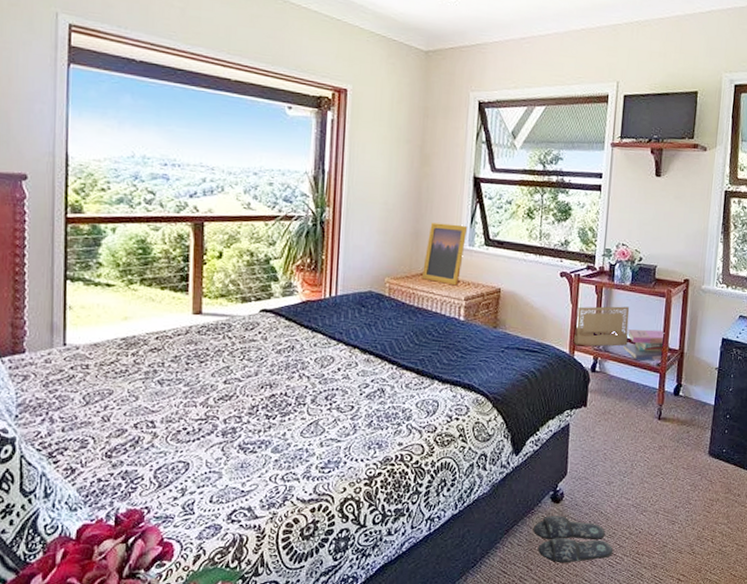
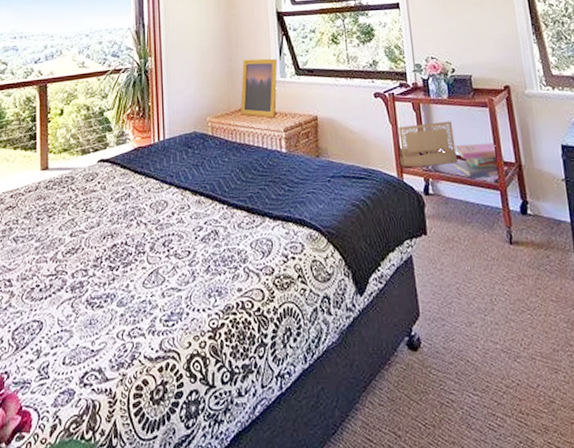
slippers: present [534,516,613,563] -> none [394,367,492,428]

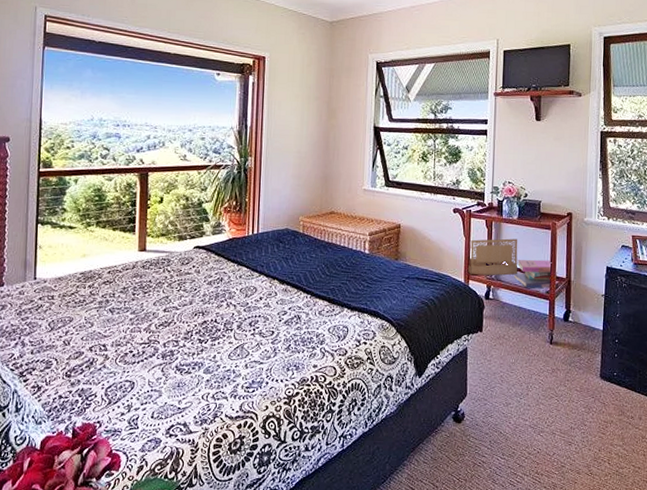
picture frame: present [240,58,278,118] -> none [331,167,370,223]

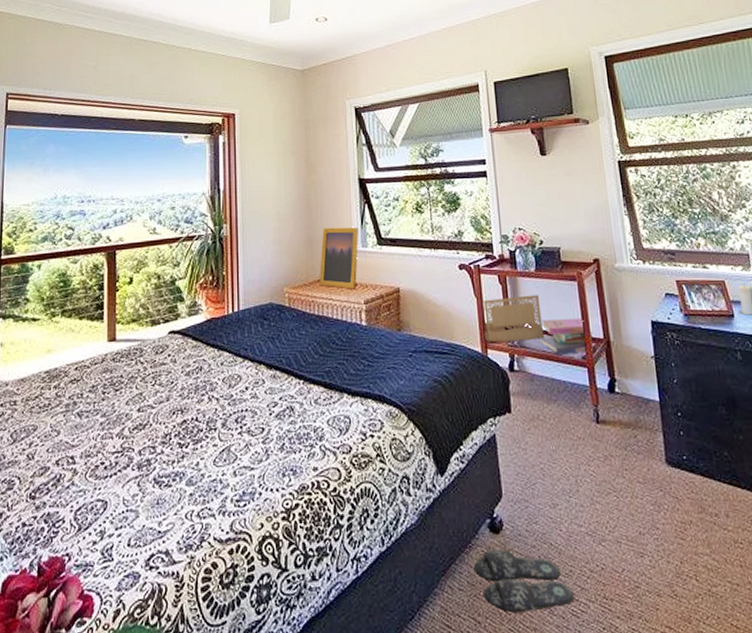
picture frame: none [331,167,370,223] -> present [319,227,359,290]
slippers: none [438,435,514,481] -> present [474,550,575,613]

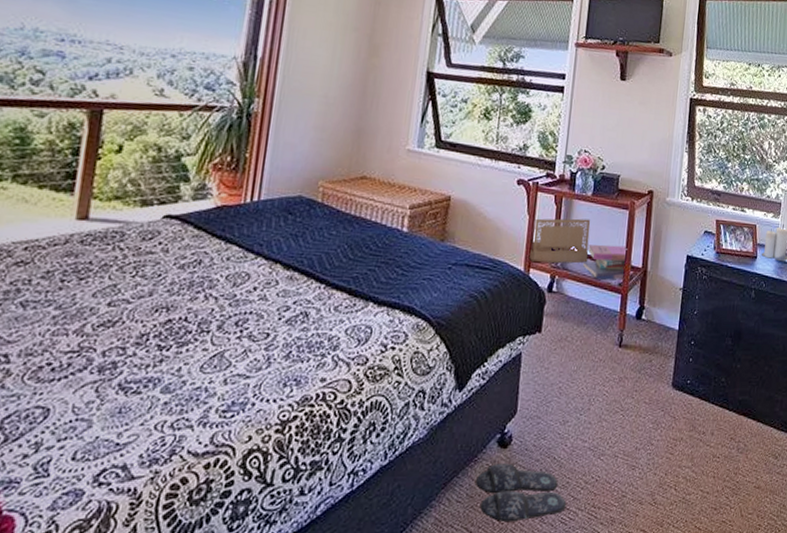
picture frame: present [319,227,359,290] -> none [362,120,418,192]

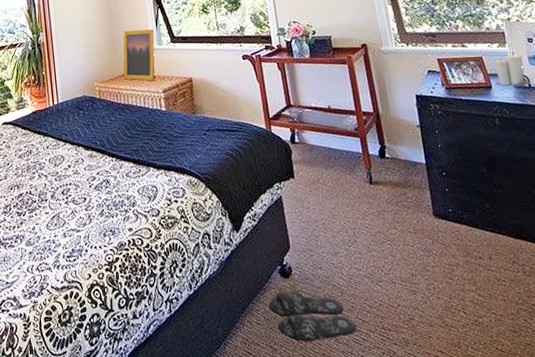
picture frame: none [362,120,418,192] -> present [123,29,155,81]
decorative box: present [525,218,591,264] -> none [263,78,321,121]
books: present [583,245,633,280] -> none [317,95,366,128]

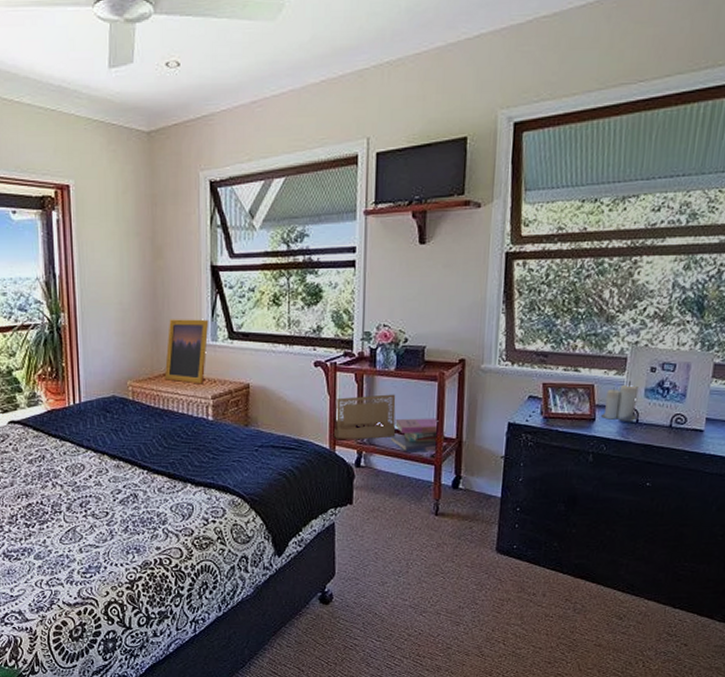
decorative box: none [263,78,321,121] -> present [329,394,396,440]
slippers: present [269,291,357,342] -> none [303,617,391,665]
books: none [317,95,366,128] -> present [391,418,446,452]

